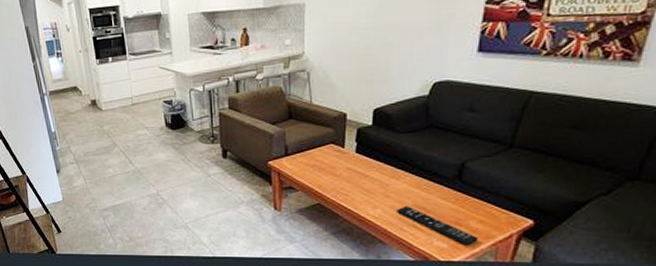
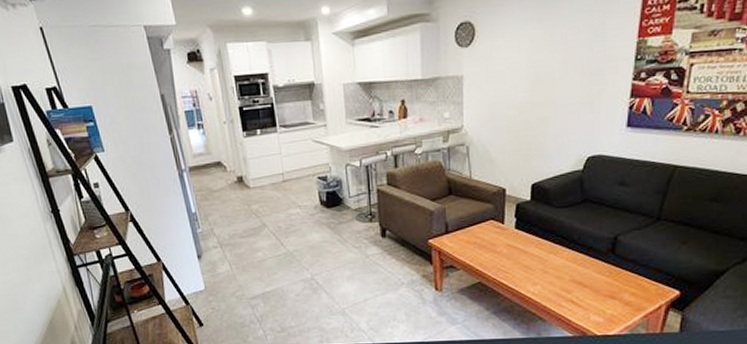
remote control: present [397,206,478,246] -> none [555,281,631,319]

